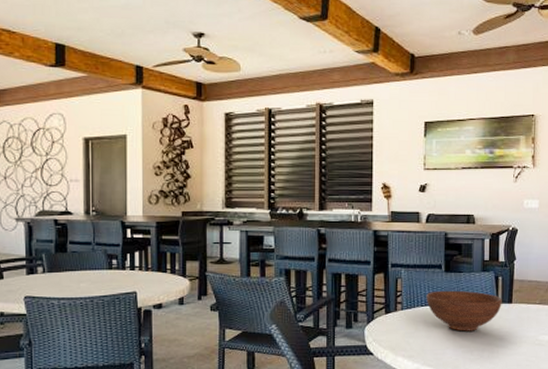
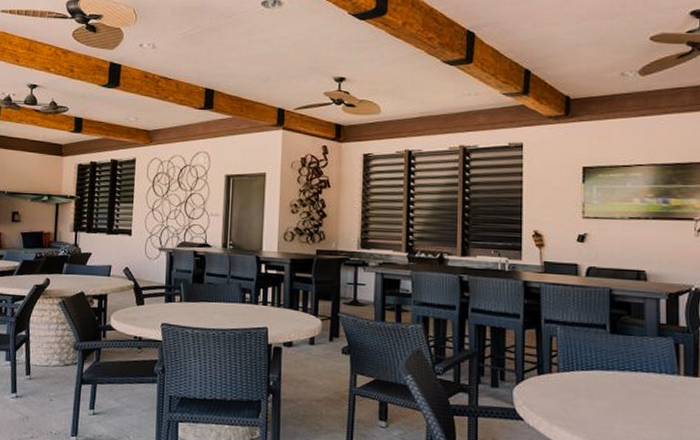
bowl: present [426,290,502,332] -> none [587,354,685,406]

